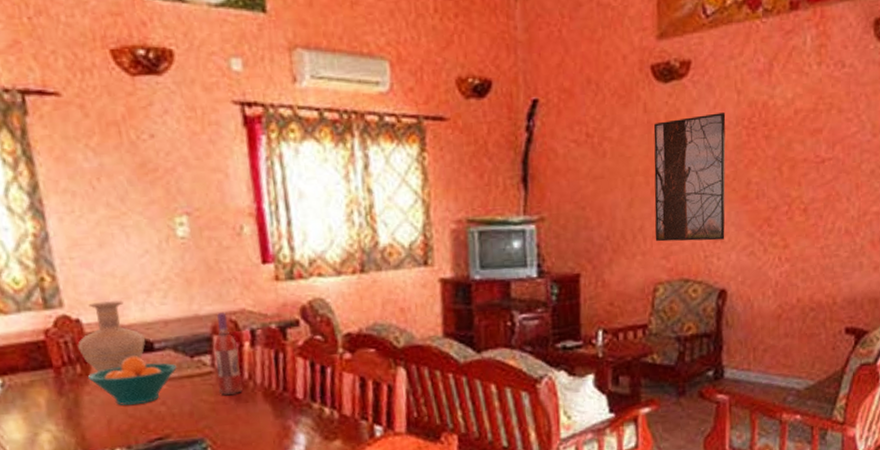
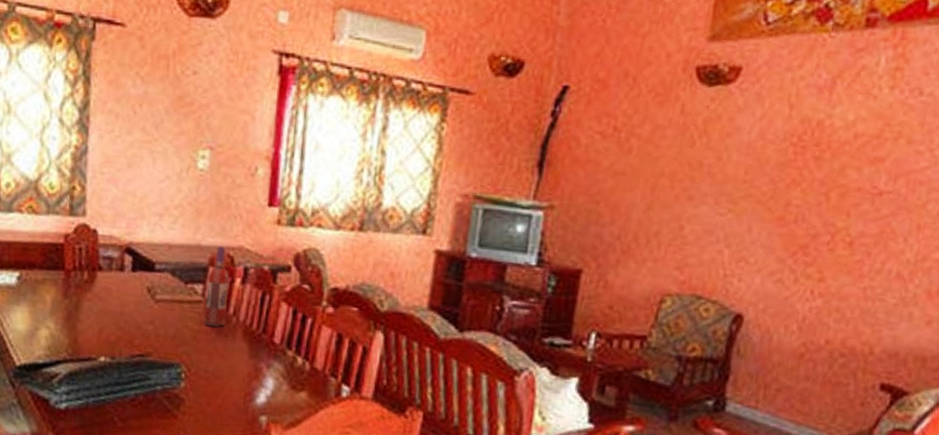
vase: present [78,300,146,372] -> none [89,216,149,282]
fruit bowl: present [88,356,177,406] -> none [92,272,171,319]
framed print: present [653,113,726,242] -> none [670,125,773,261]

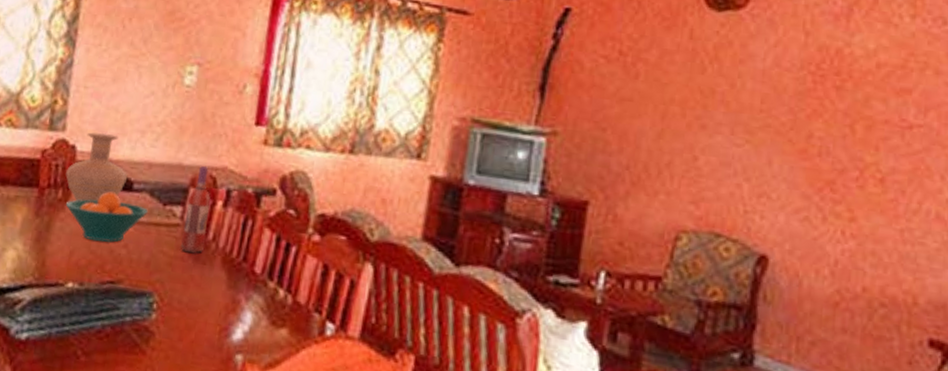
vase: none [89,216,149,282] -> present [66,132,128,202]
fruit bowl: none [92,272,171,319] -> present [66,191,148,243]

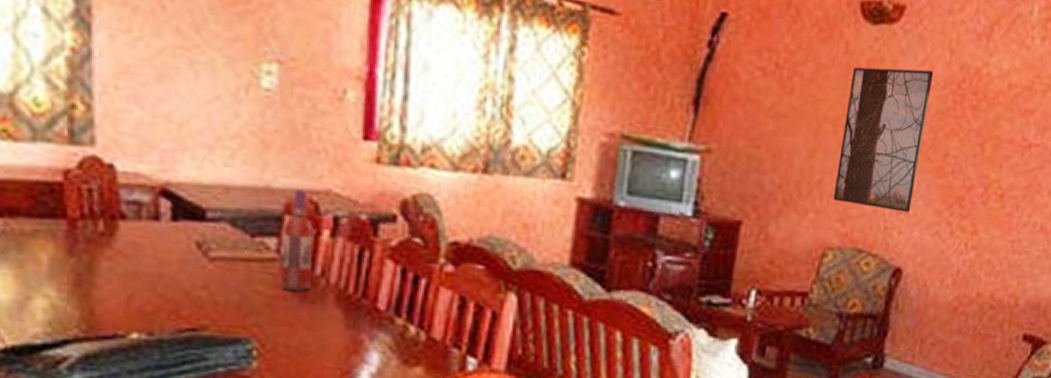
vase: present [66,132,128,202] -> none [105,147,197,235]
fruit bowl: present [66,191,148,243] -> none [113,222,231,283]
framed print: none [684,51,789,196] -> present [833,67,934,213]

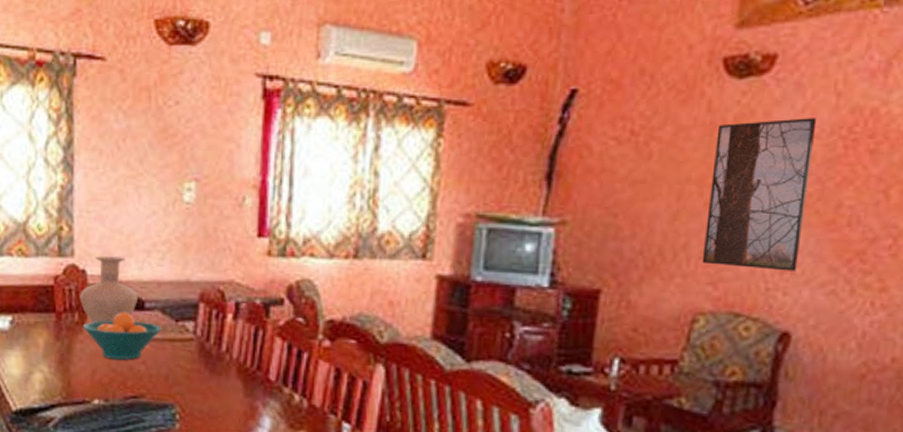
vase: none [105,147,197,235] -> present [80,256,139,323]
fruit bowl: none [113,222,231,283] -> present [84,312,161,360]
wine bottle: present [281,189,313,291] -> none [196,281,220,365]

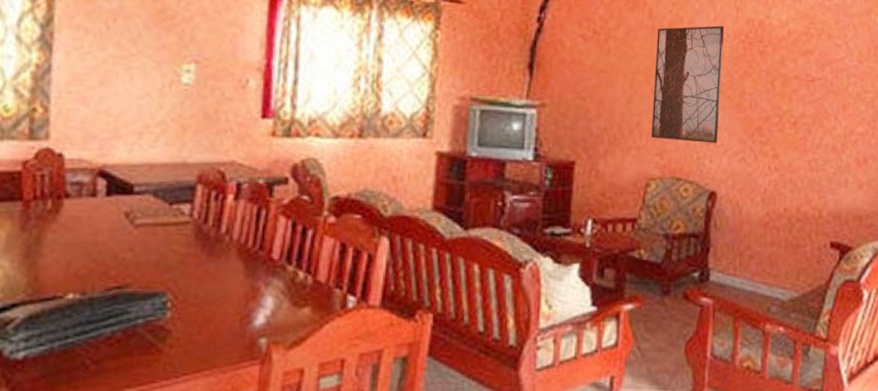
vase: present [80,256,139,323] -> none [54,138,127,210]
fruit bowl: present [84,312,161,360] -> none [58,197,153,249]

